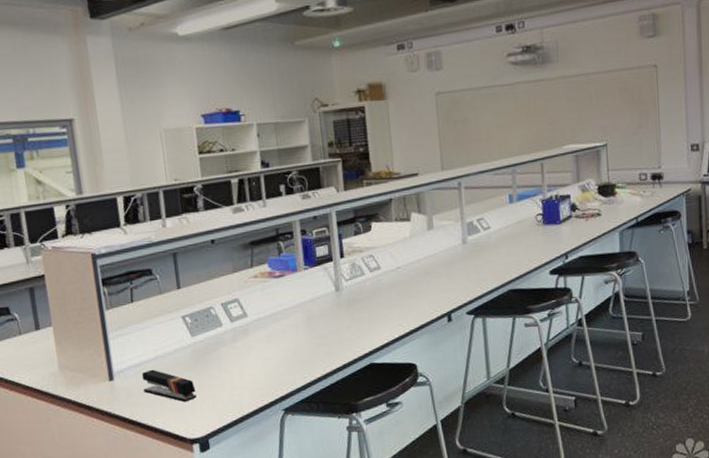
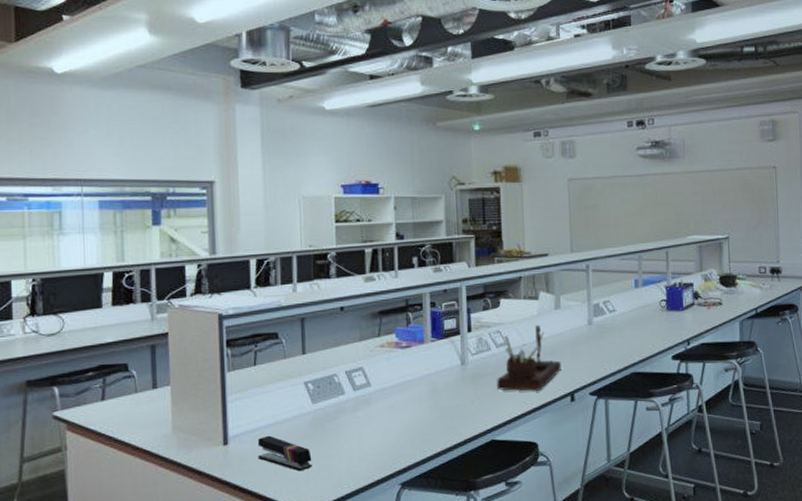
desk organizer: none [372,246,437,315] -> present [497,324,561,392]

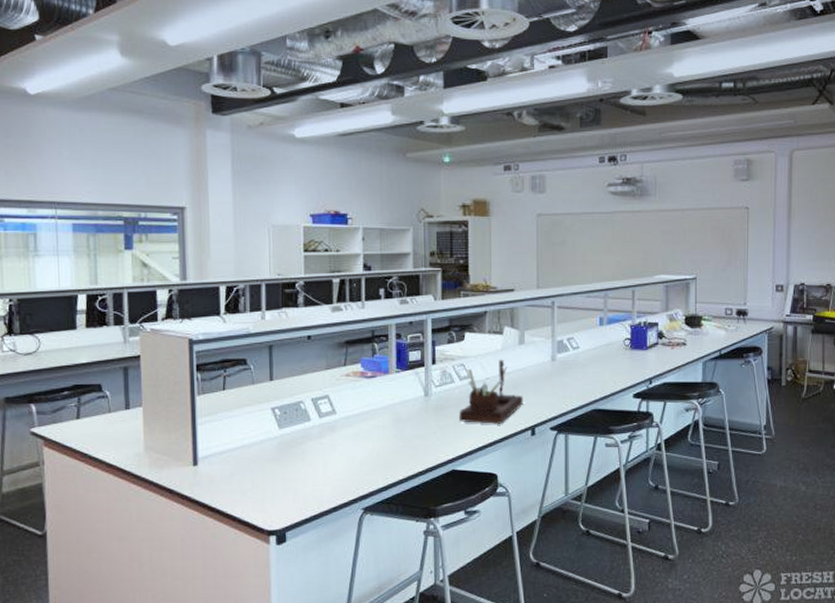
stapler: present [257,435,312,472] -> none [226,458,278,493]

